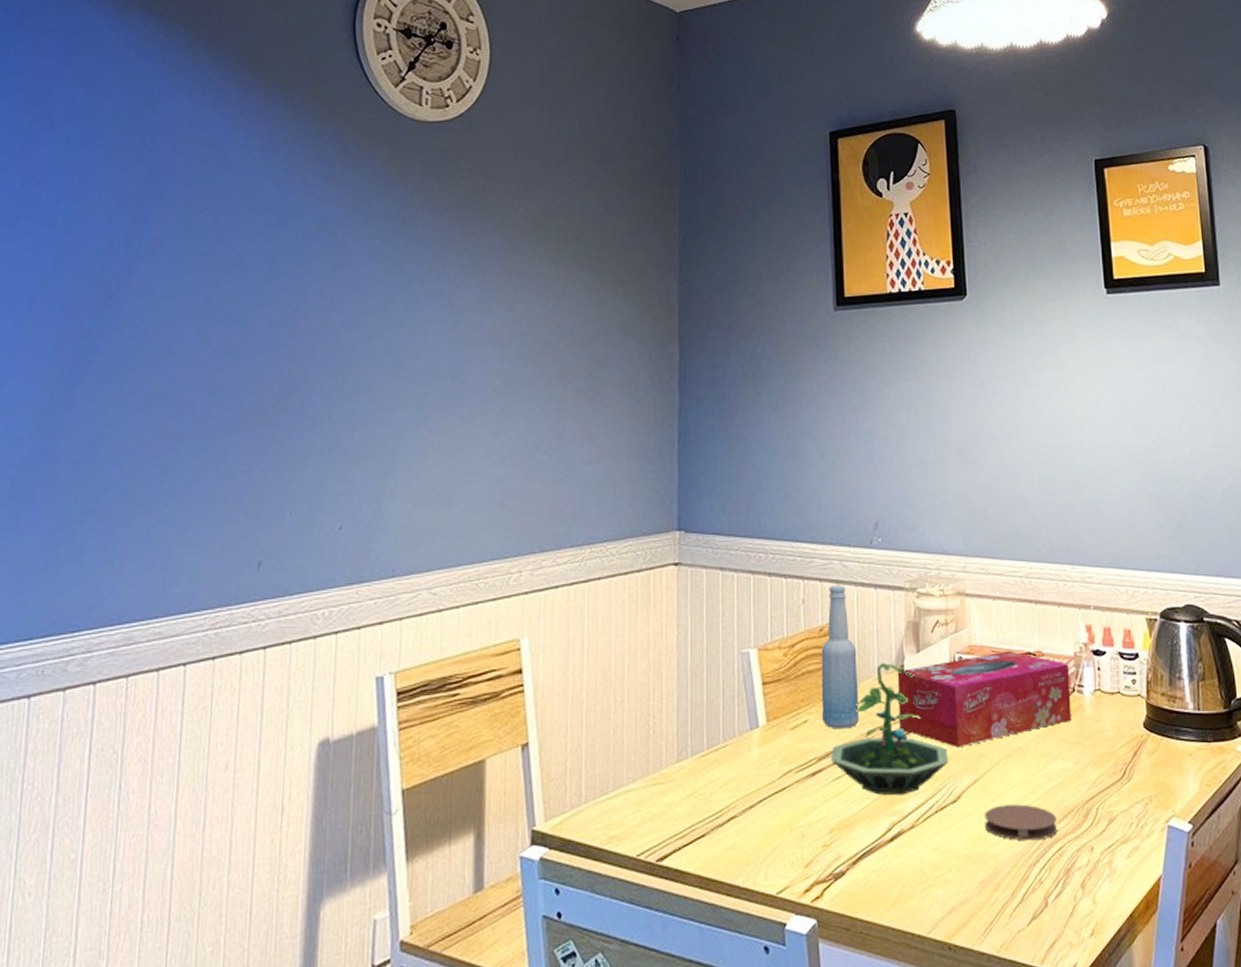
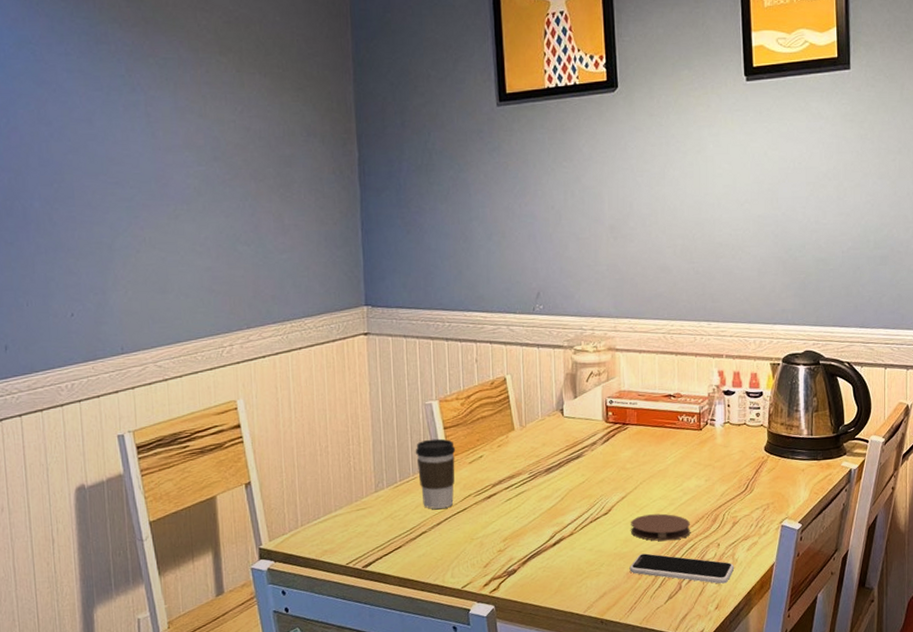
coffee cup: none [727,696,776,787] -> present [415,438,456,509]
bottle: present [821,585,859,729] -> none [493,346,526,462]
terrarium: present [830,663,948,796] -> none [502,408,601,511]
tissue box: present [897,650,1071,748] -> none [558,394,704,473]
smartphone: none [983,856,1113,902] -> present [629,553,735,584]

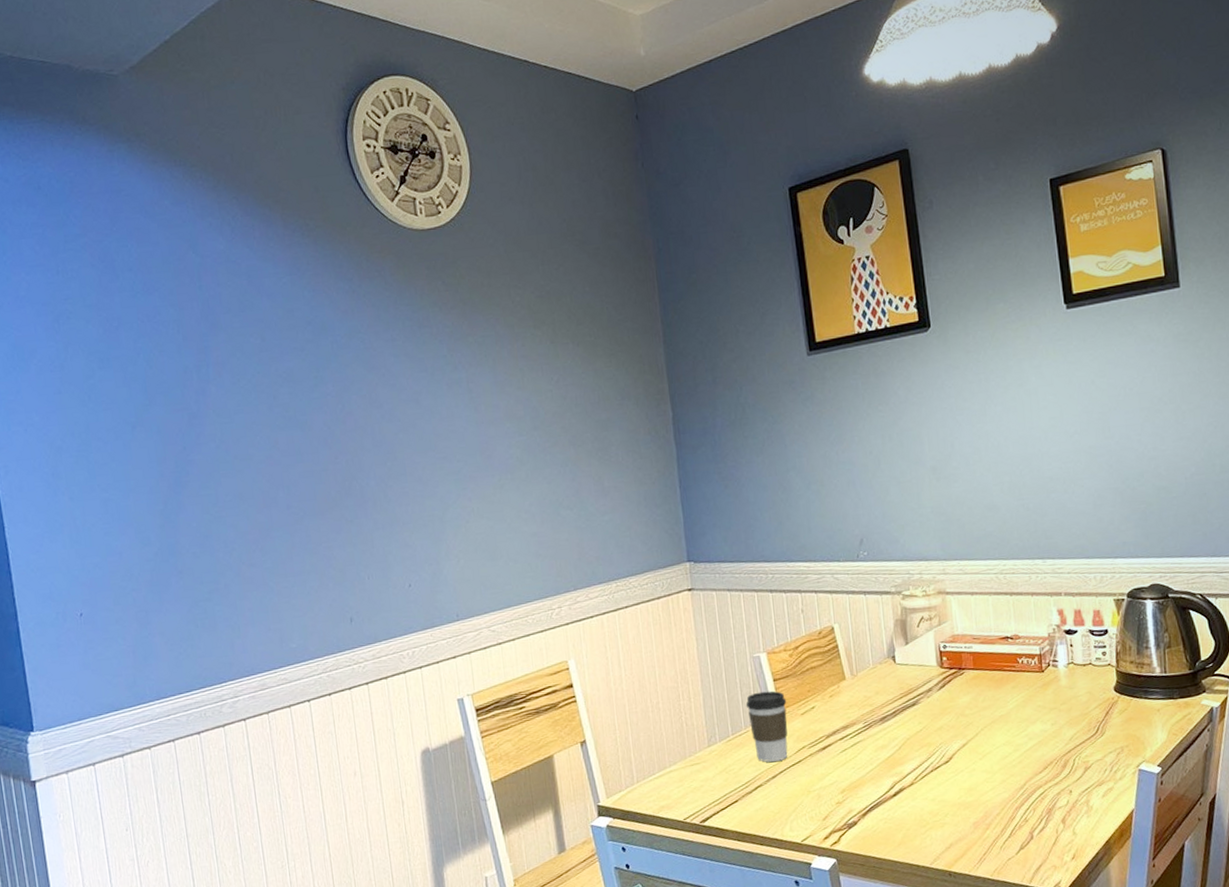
smartphone: present [629,553,735,584] -> none [975,802,1090,833]
coaster: present [631,513,691,542] -> none [974,760,1040,790]

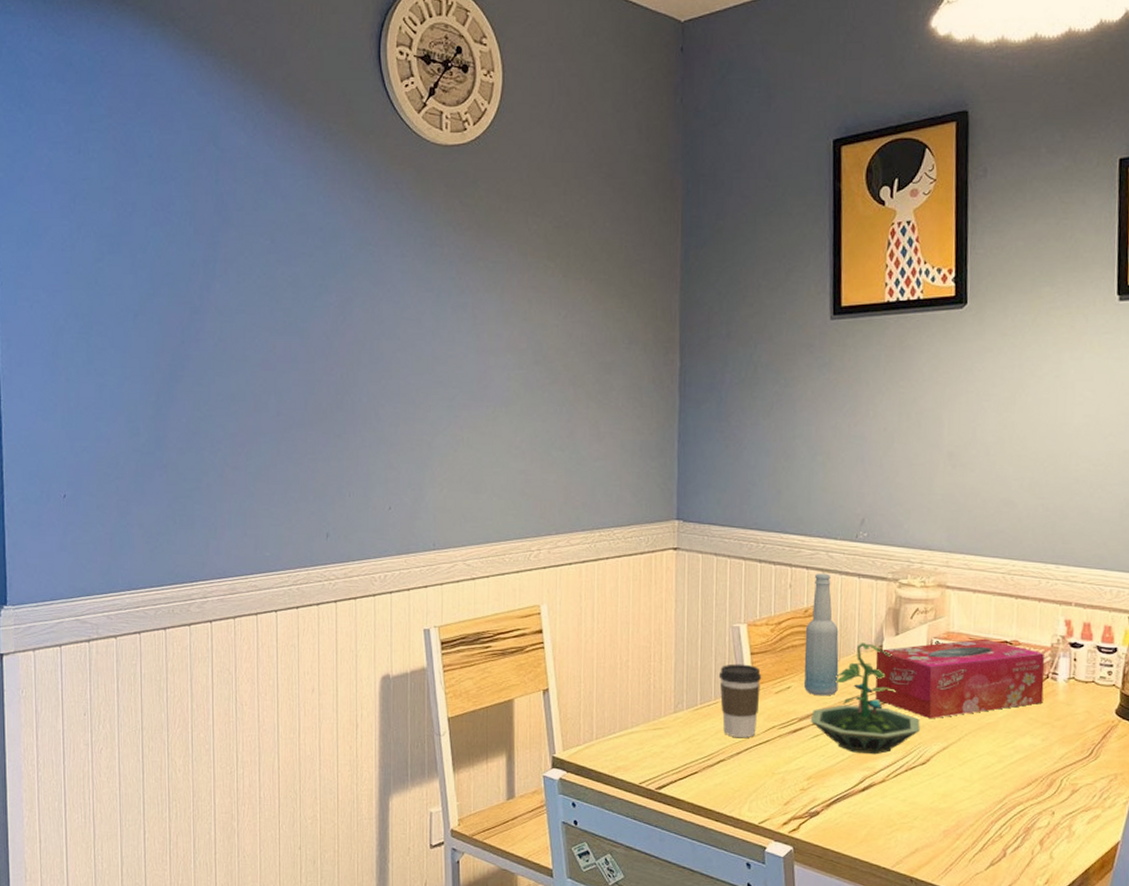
bottle: none [821,595,859,712] -> present [804,573,839,696]
terrarium: none [837,655,940,761] -> present [810,643,920,755]
tissue box: none [889,636,1048,720] -> present [875,638,1045,719]

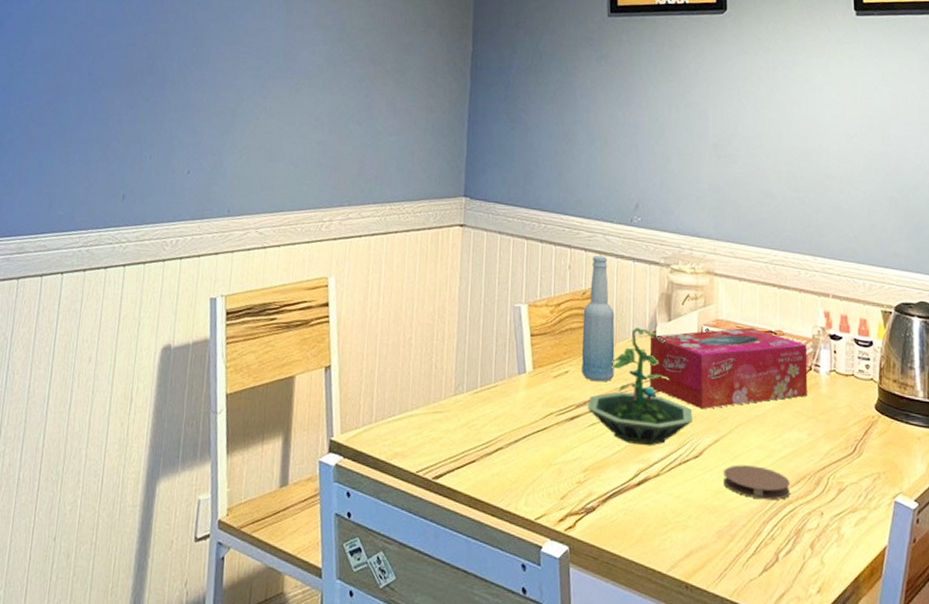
coffee cup: present [718,663,762,737] -> none [499,345,541,424]
coaster: none [951,770,1021,802] -> present [723,464,791,501]

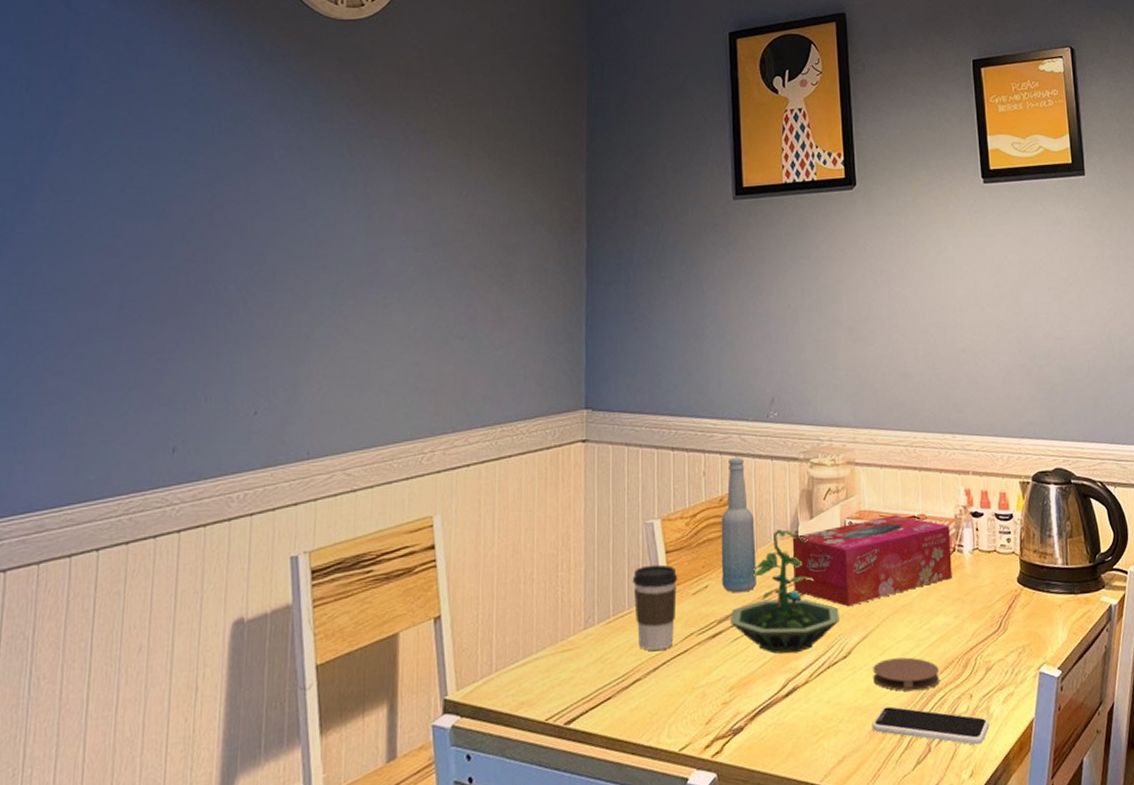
coffee cup: none [499,345,541,424] -> present [632,564,678,651]
smartphone: none [720,511,840,563] -> present [872,706,990,745]

